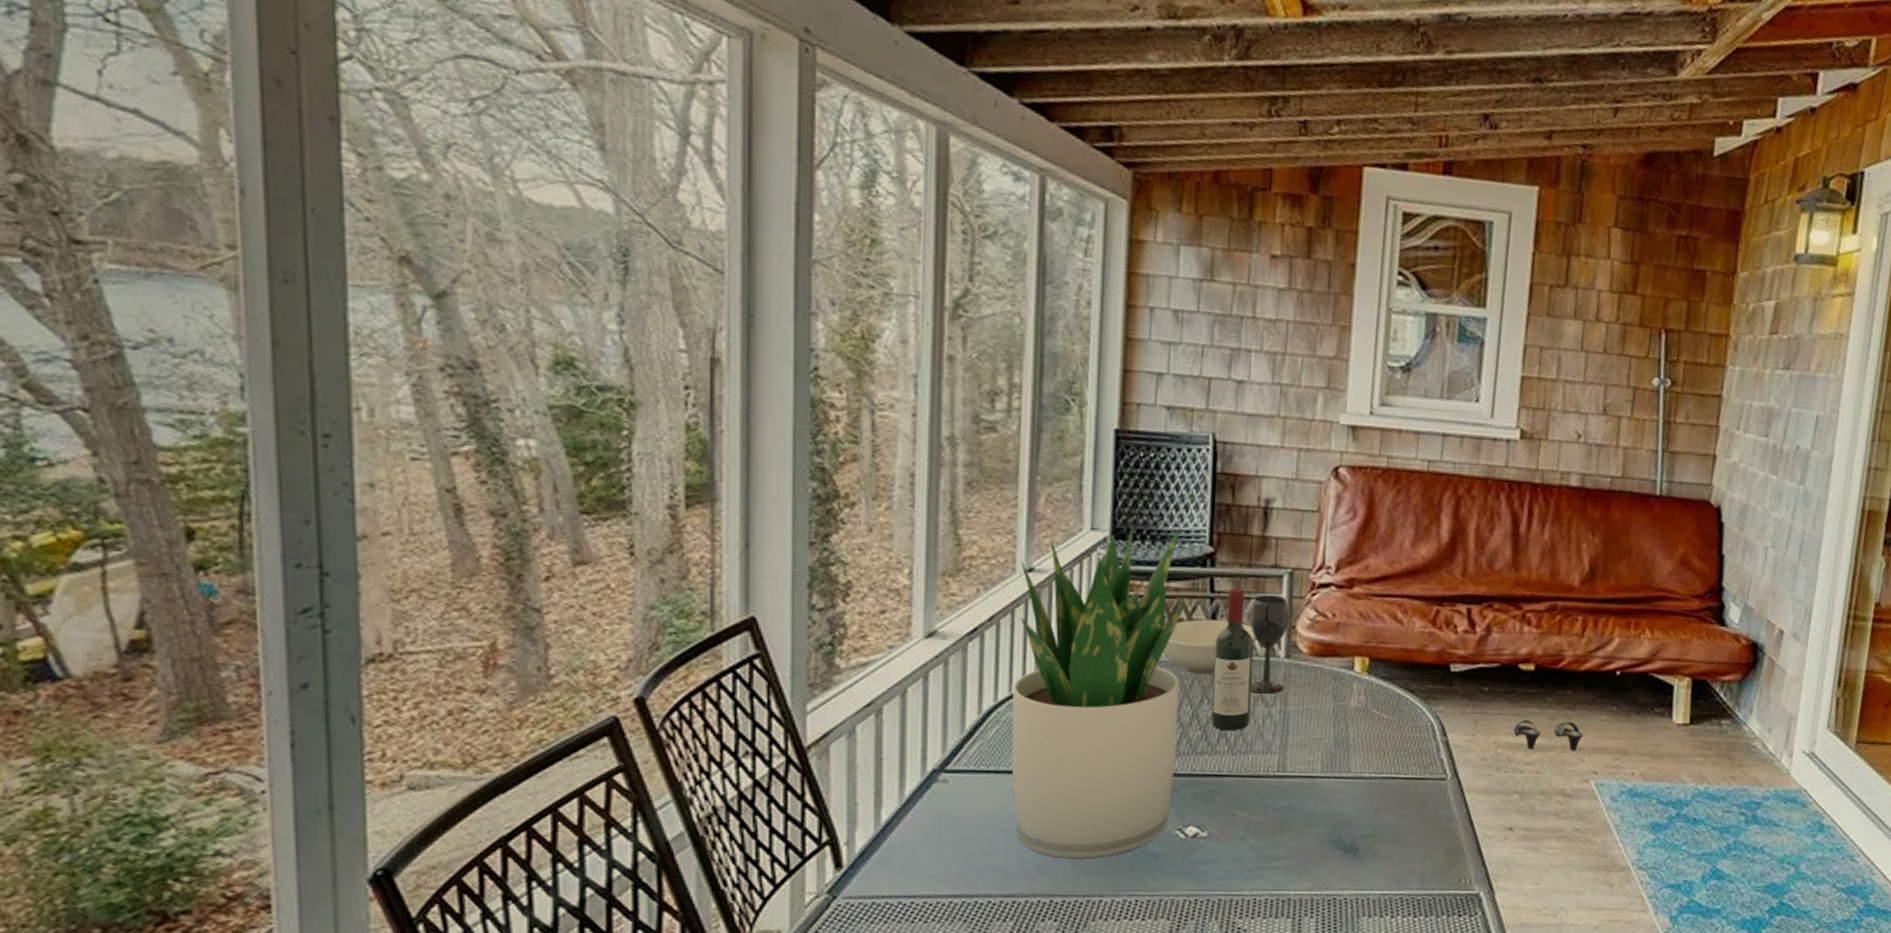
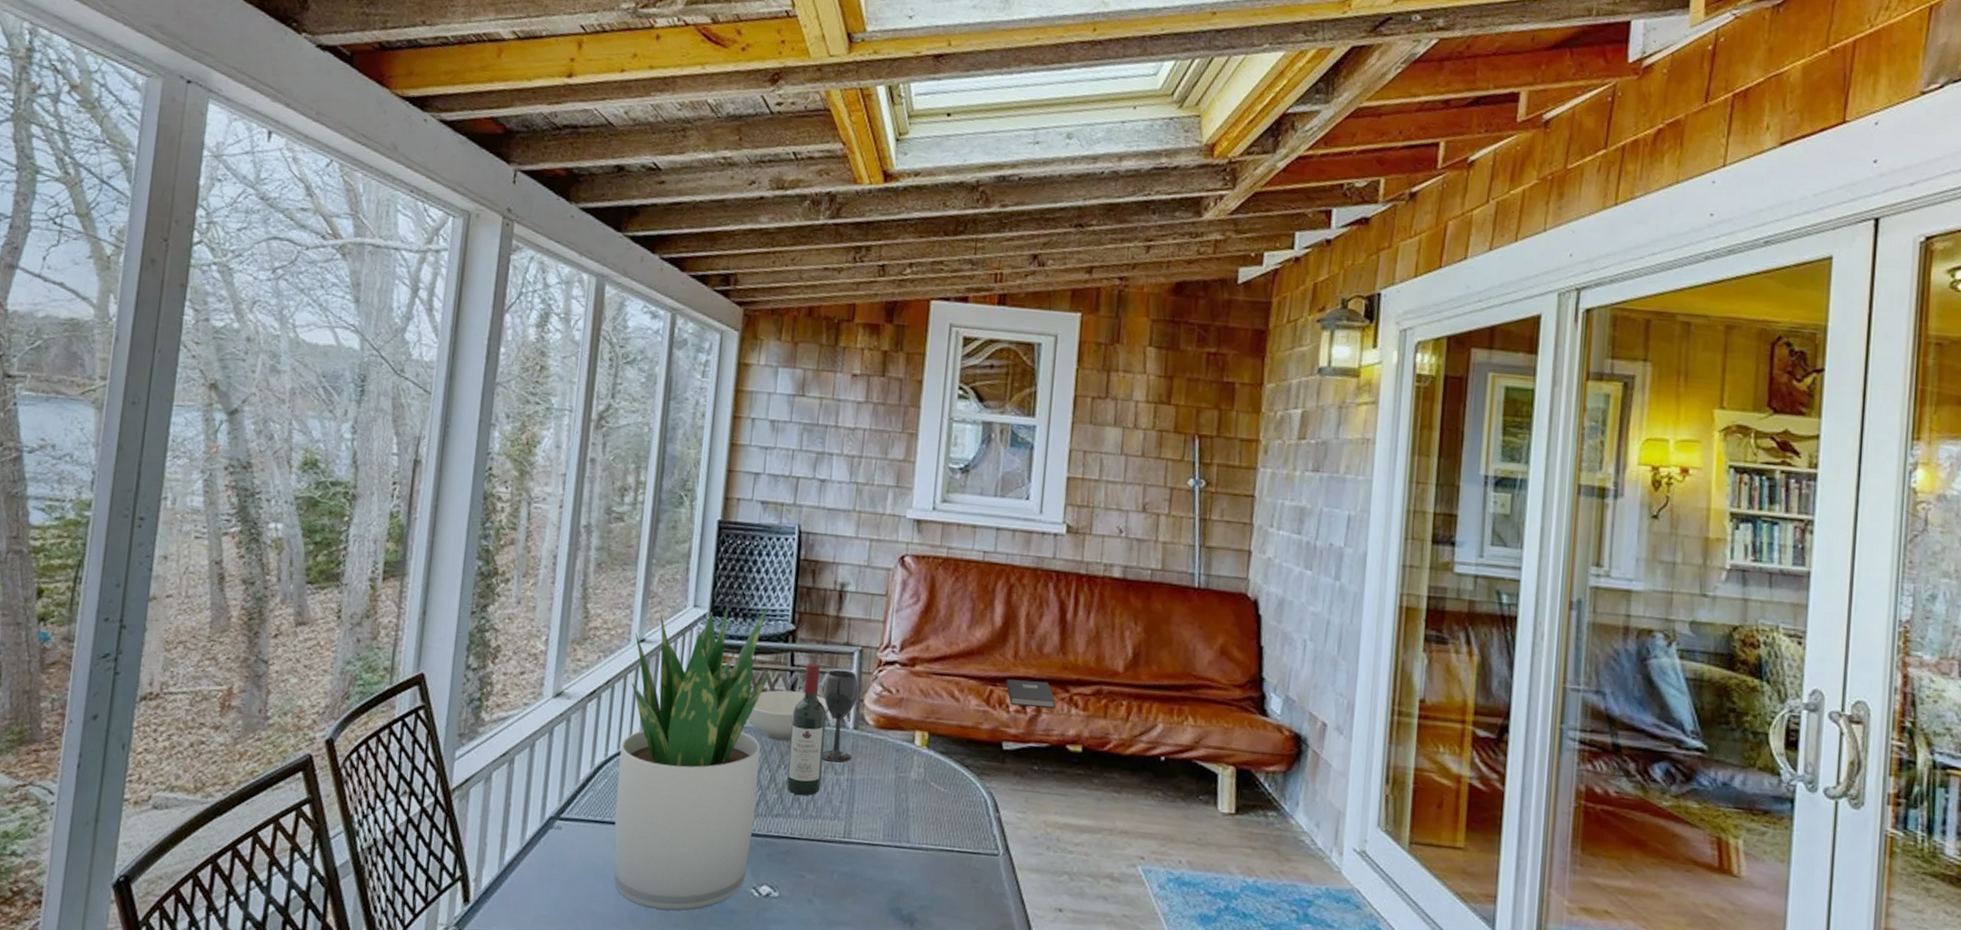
book: none [1453,598,1508,627] -> present [1006,679,1056,708]
slippers: present [1513,719,1583,750] -> none [1062,800,1130,834]

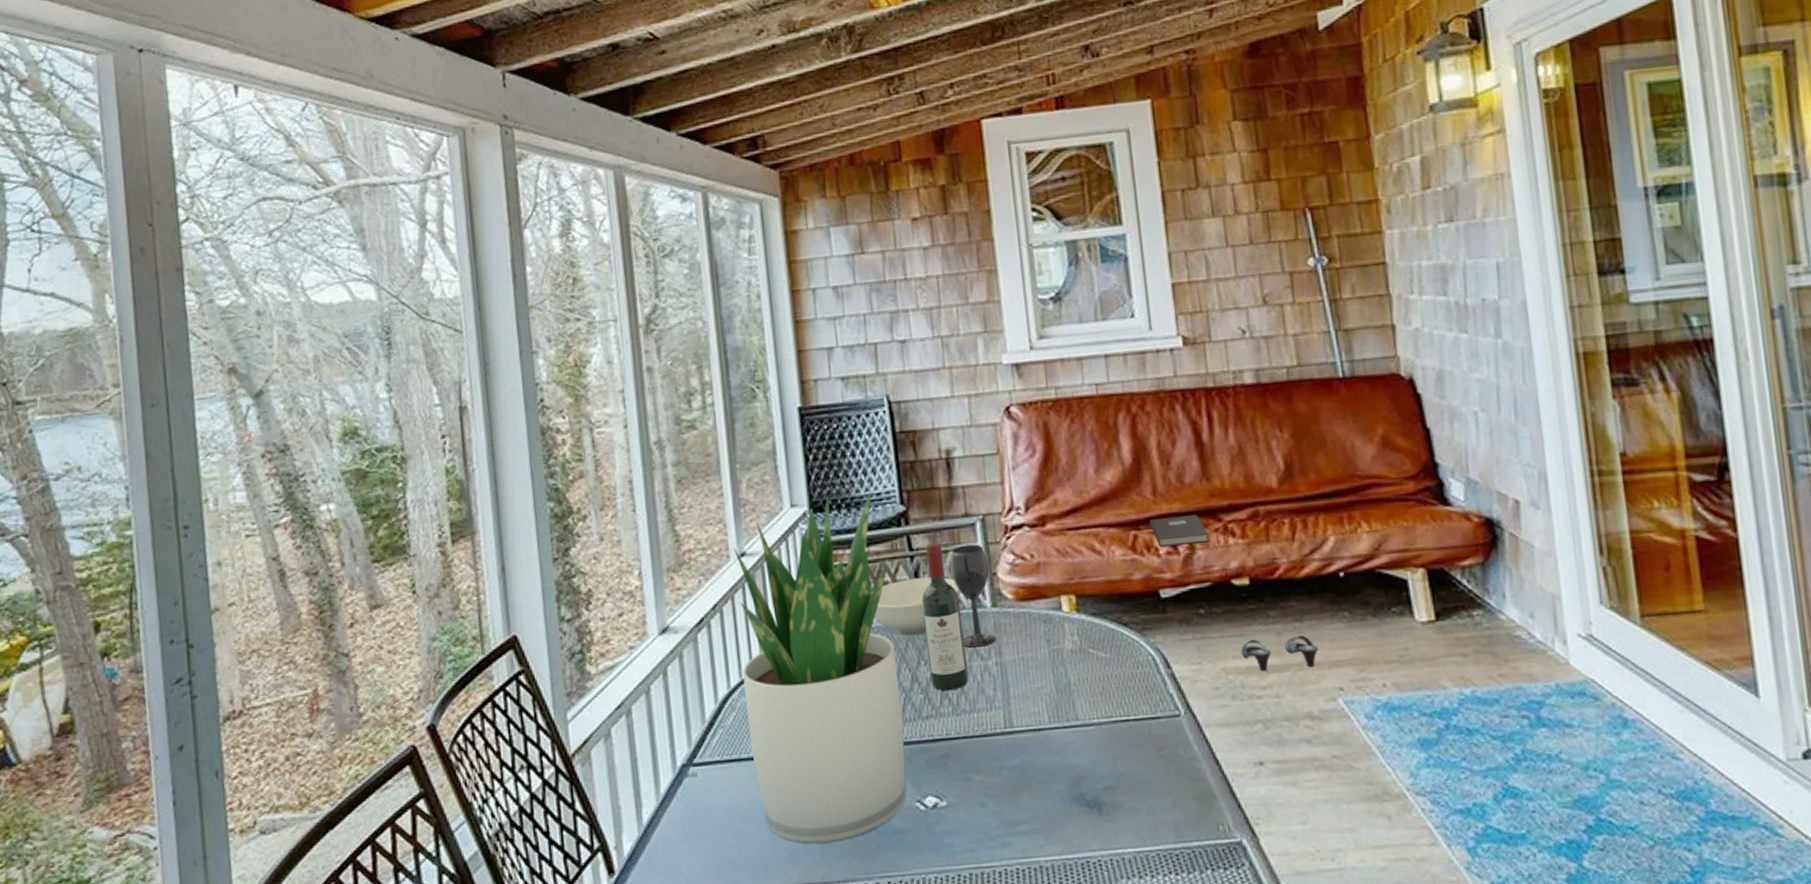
slippers: none [1062,800,1130,834] -> present [1241,635,1319,671]

